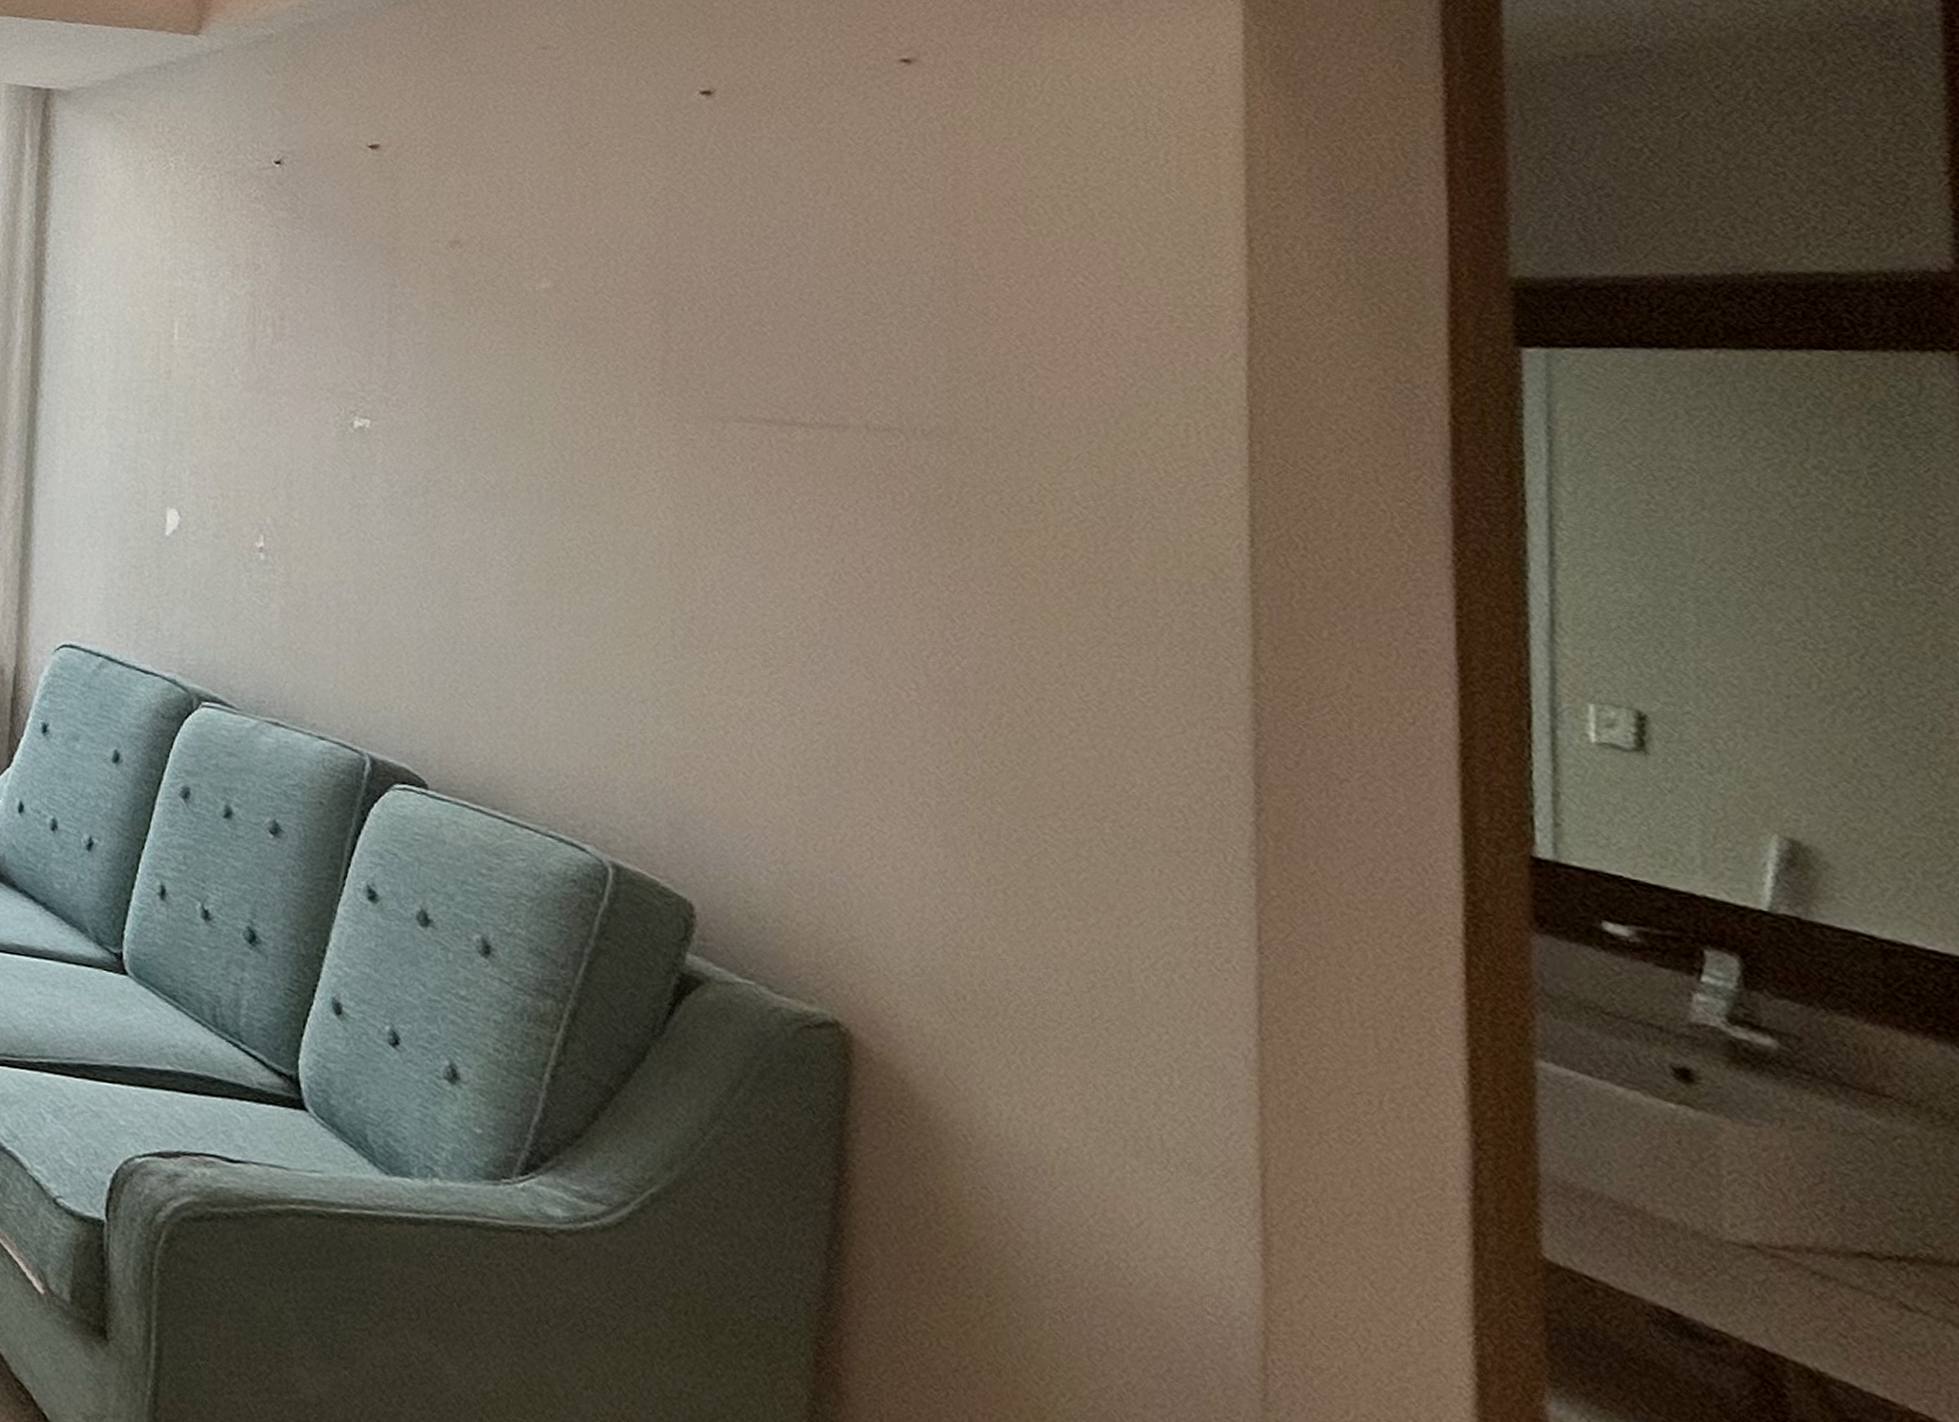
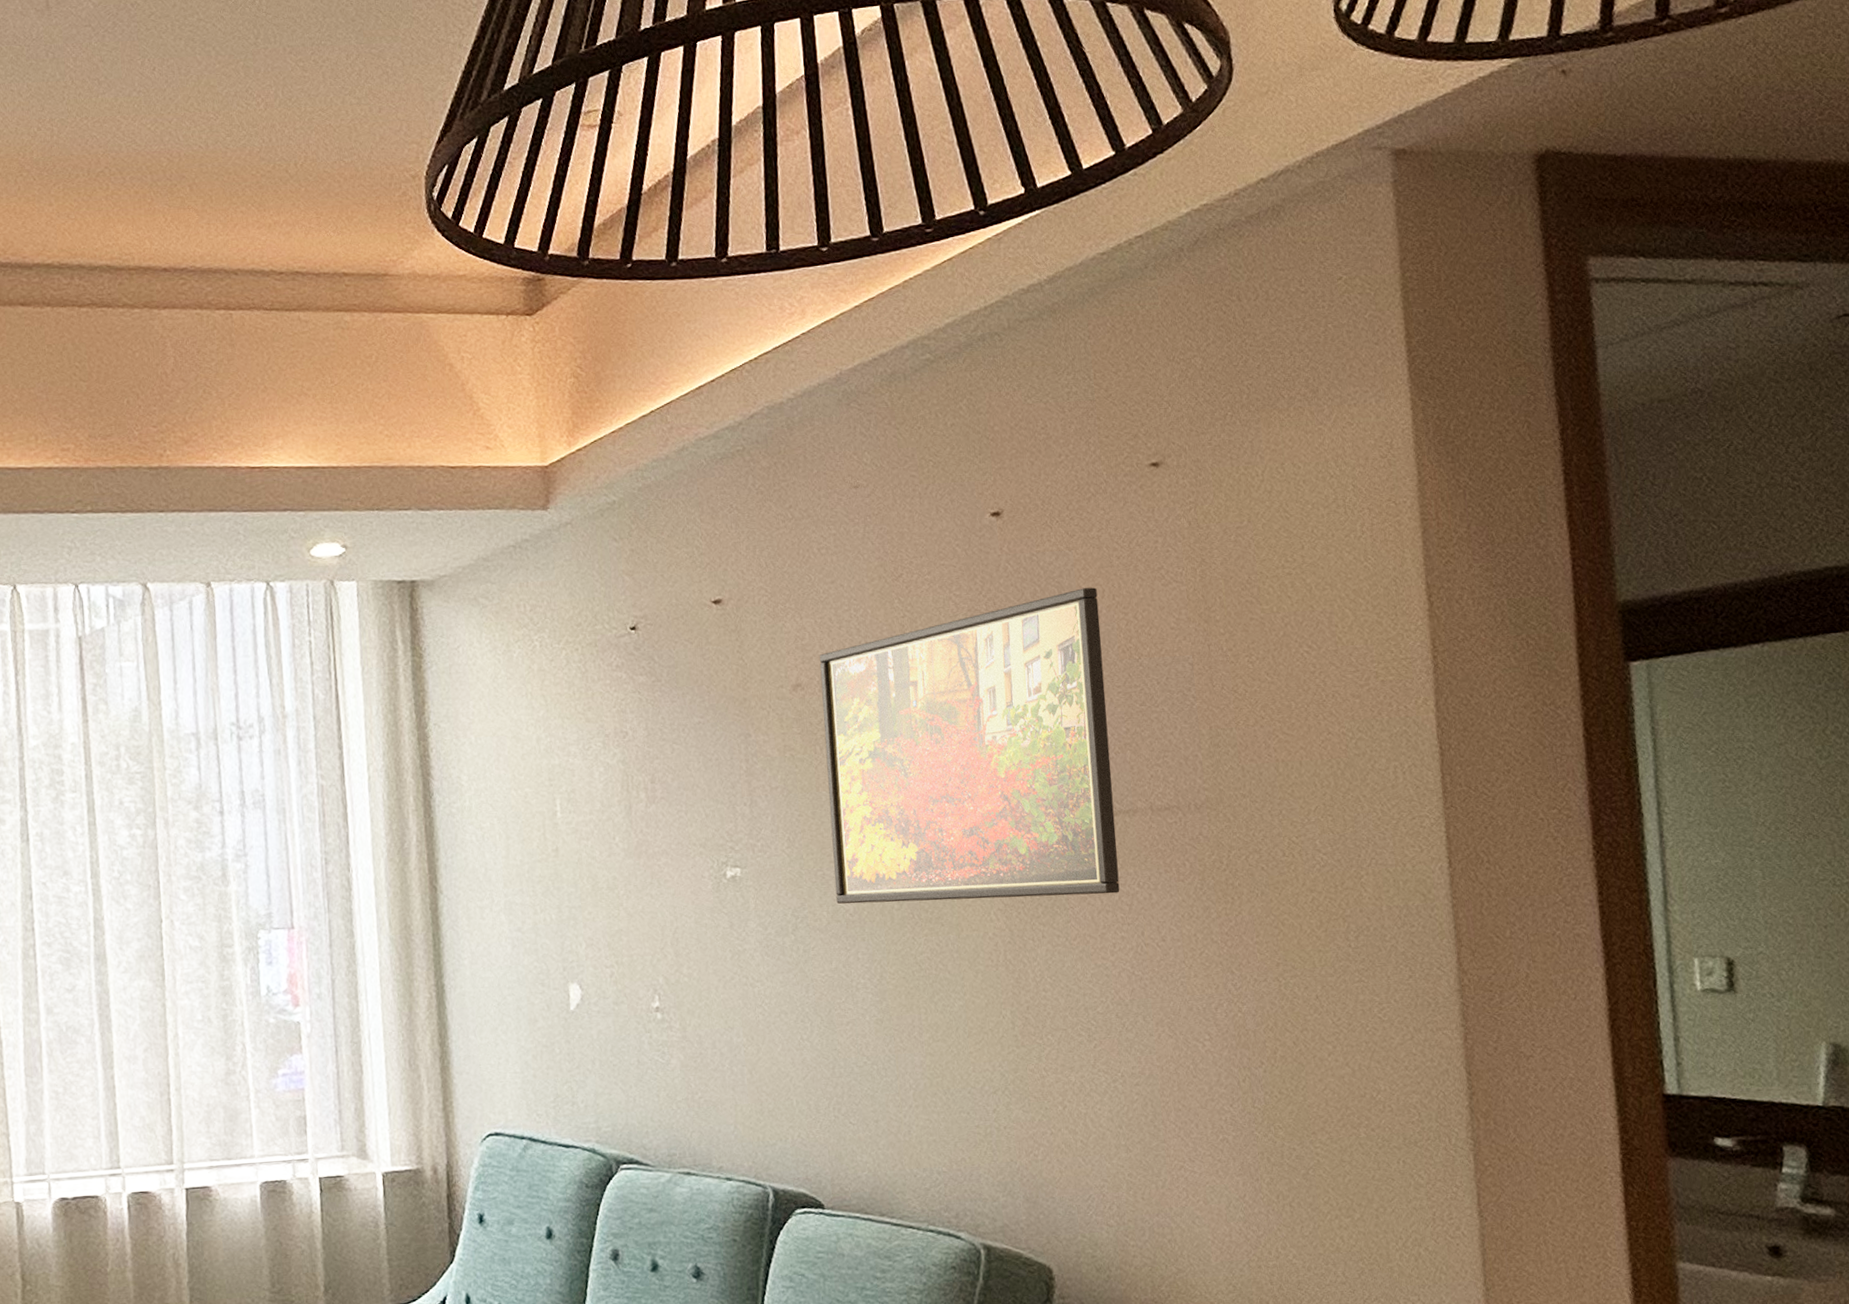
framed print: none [476,181,822,512] -> present [819,587,1120,904]

